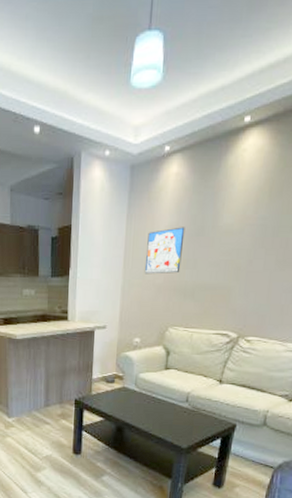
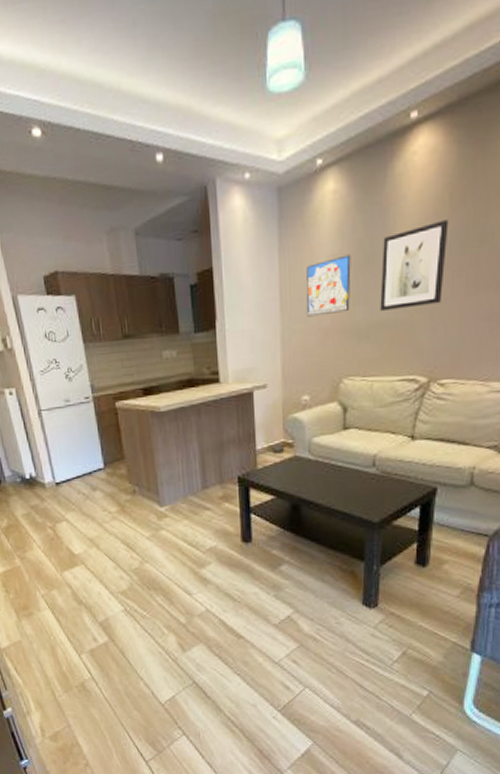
wall art: none [204,207,267,276] -> present [380,219,449,311]

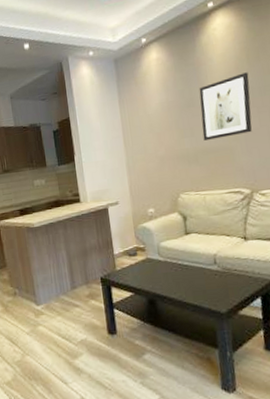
wall art: present [306,254,351,317] -> none [141,101,180,149]

